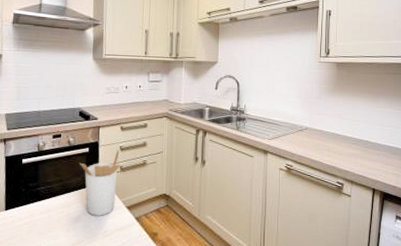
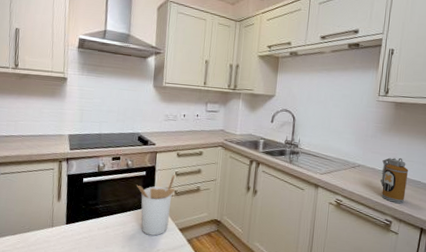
canister: none [328,118,356,164] -> present [380,157,409,203]

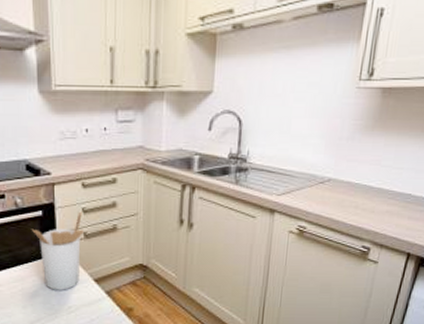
canister: present [380,157,409,203] -> none [356,164,396,224]

